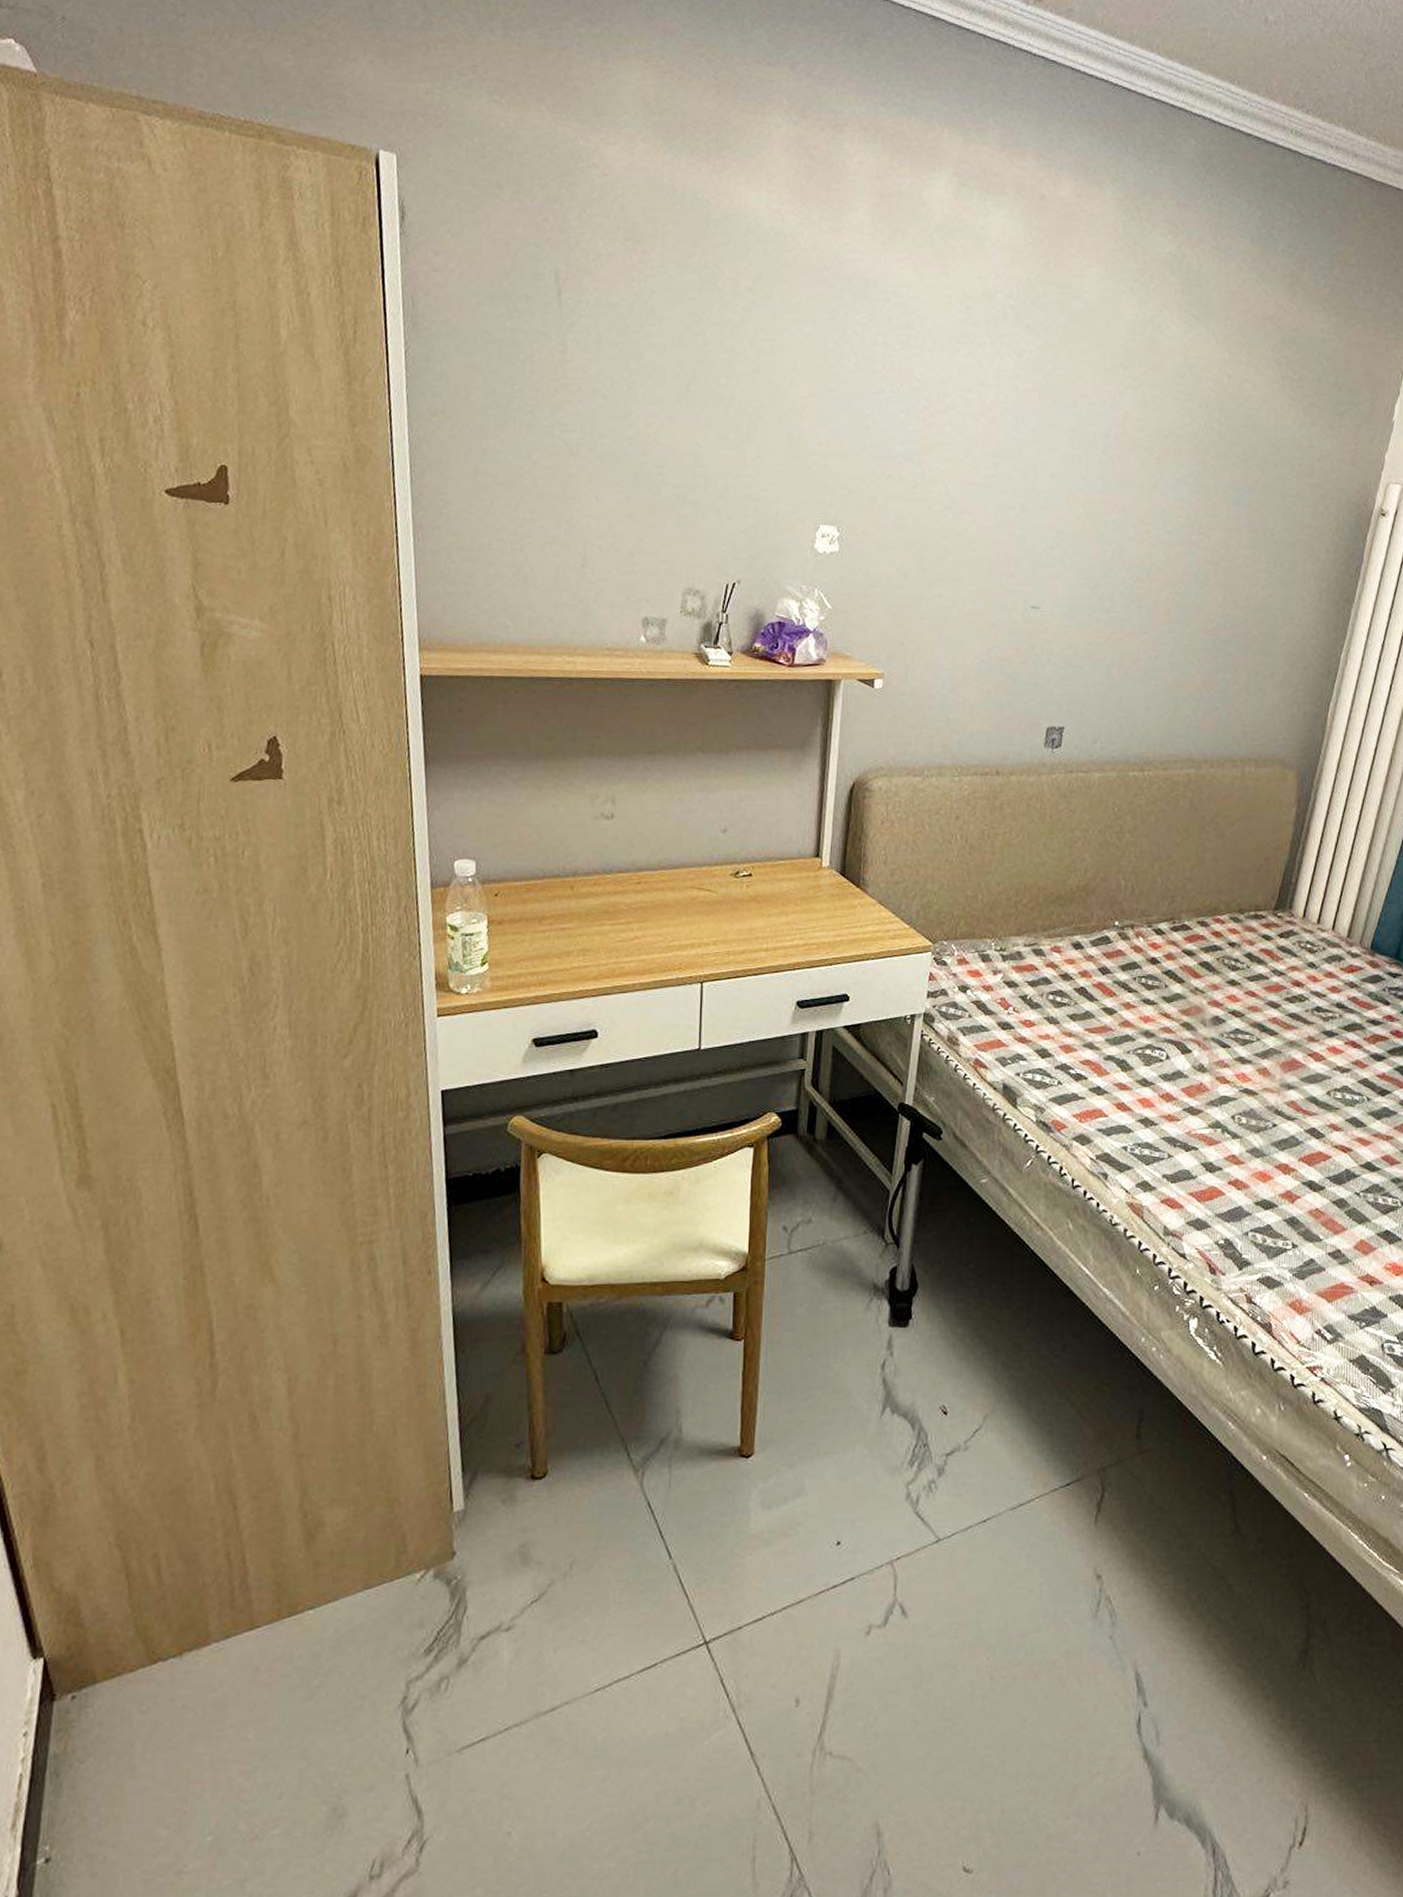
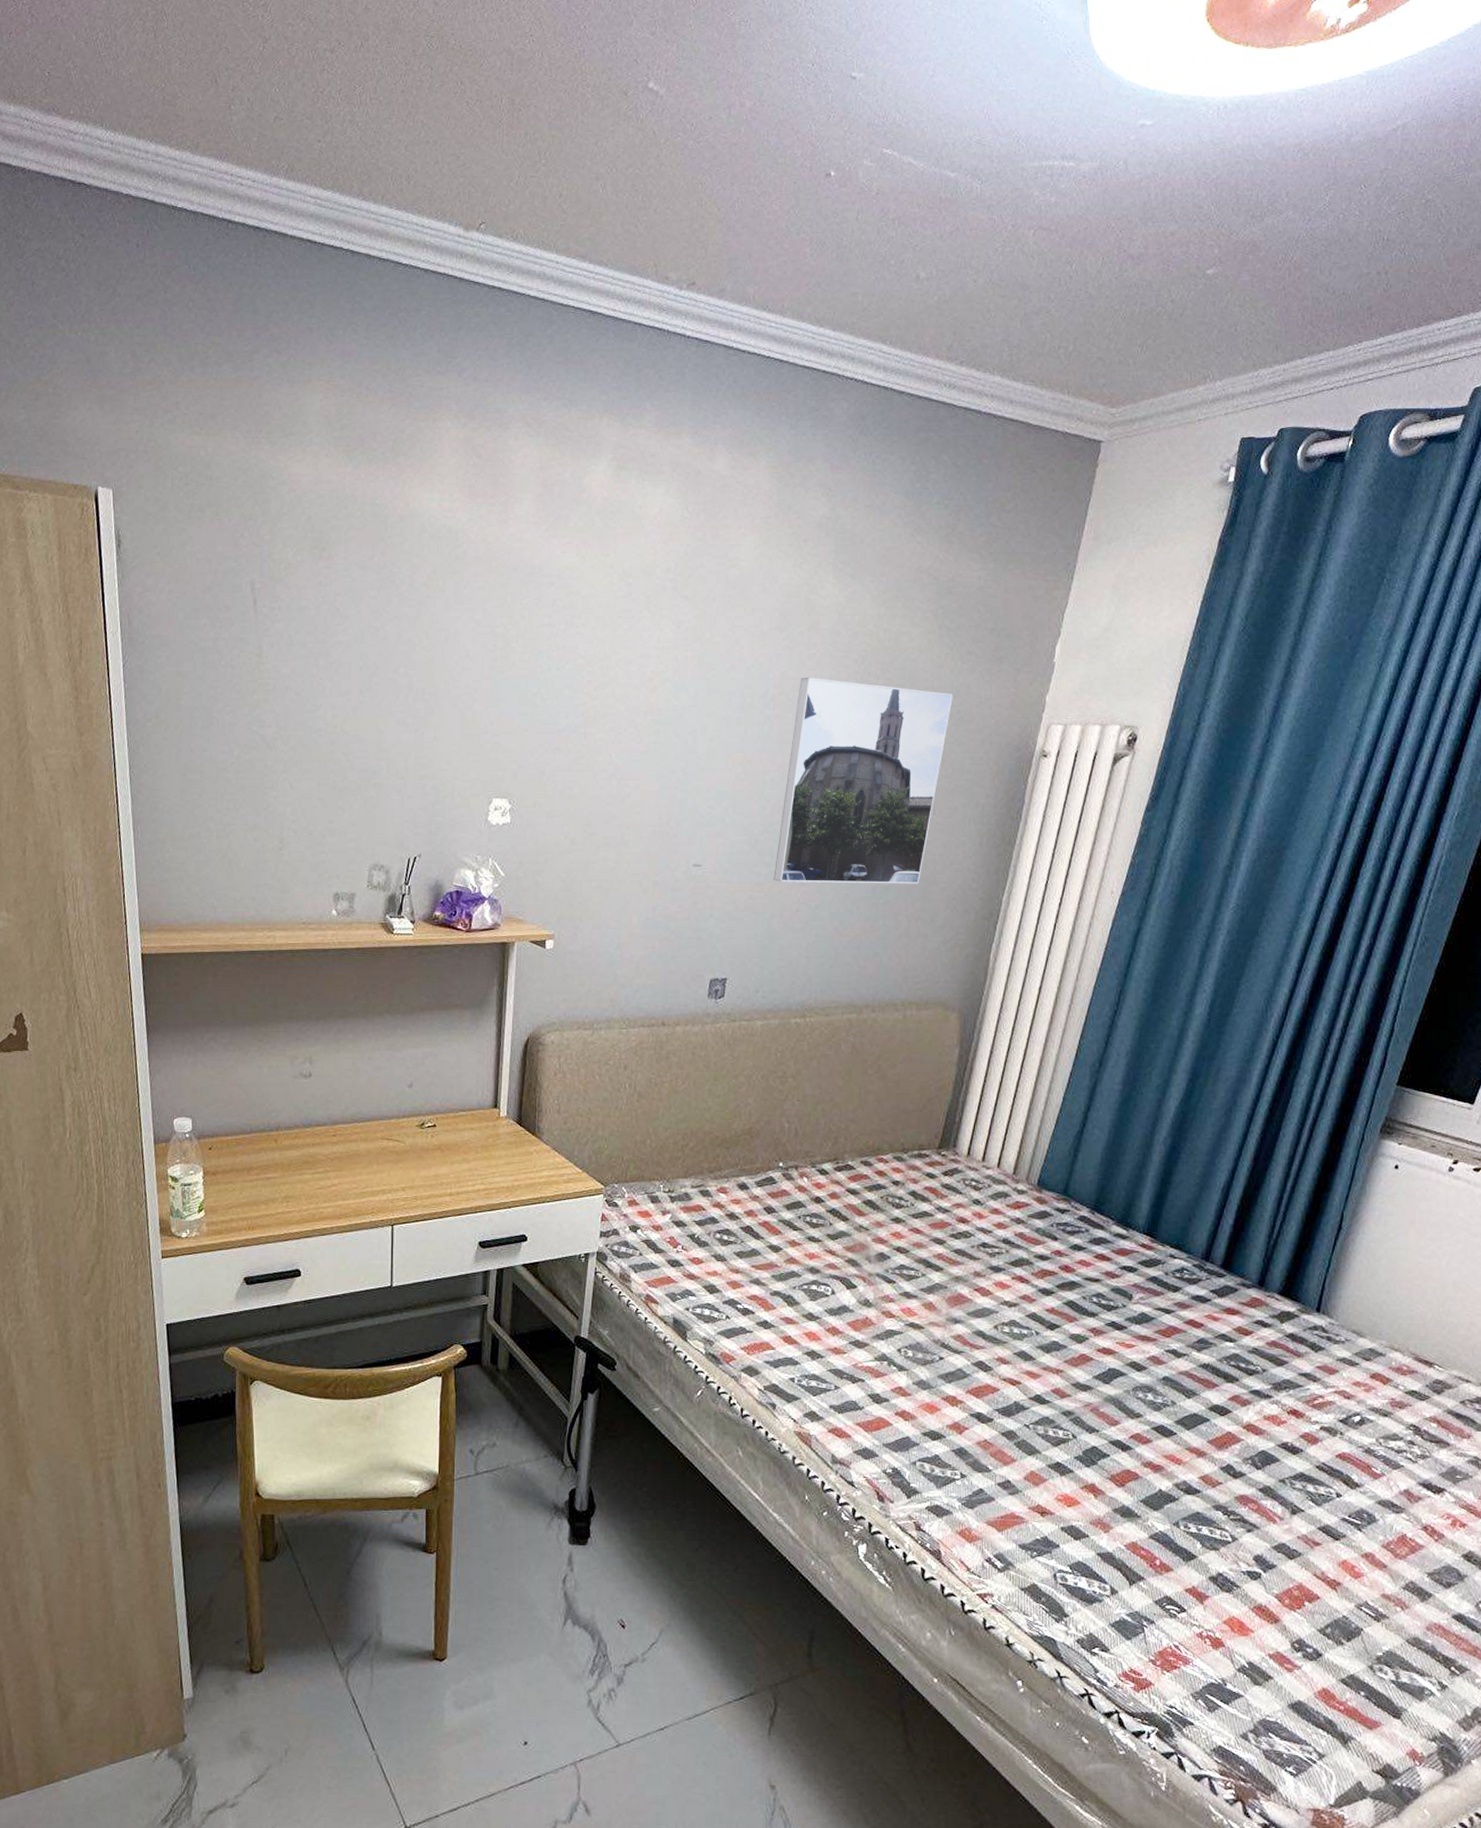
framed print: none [1113,418,1296,638] -> present [773,677,954,884]

